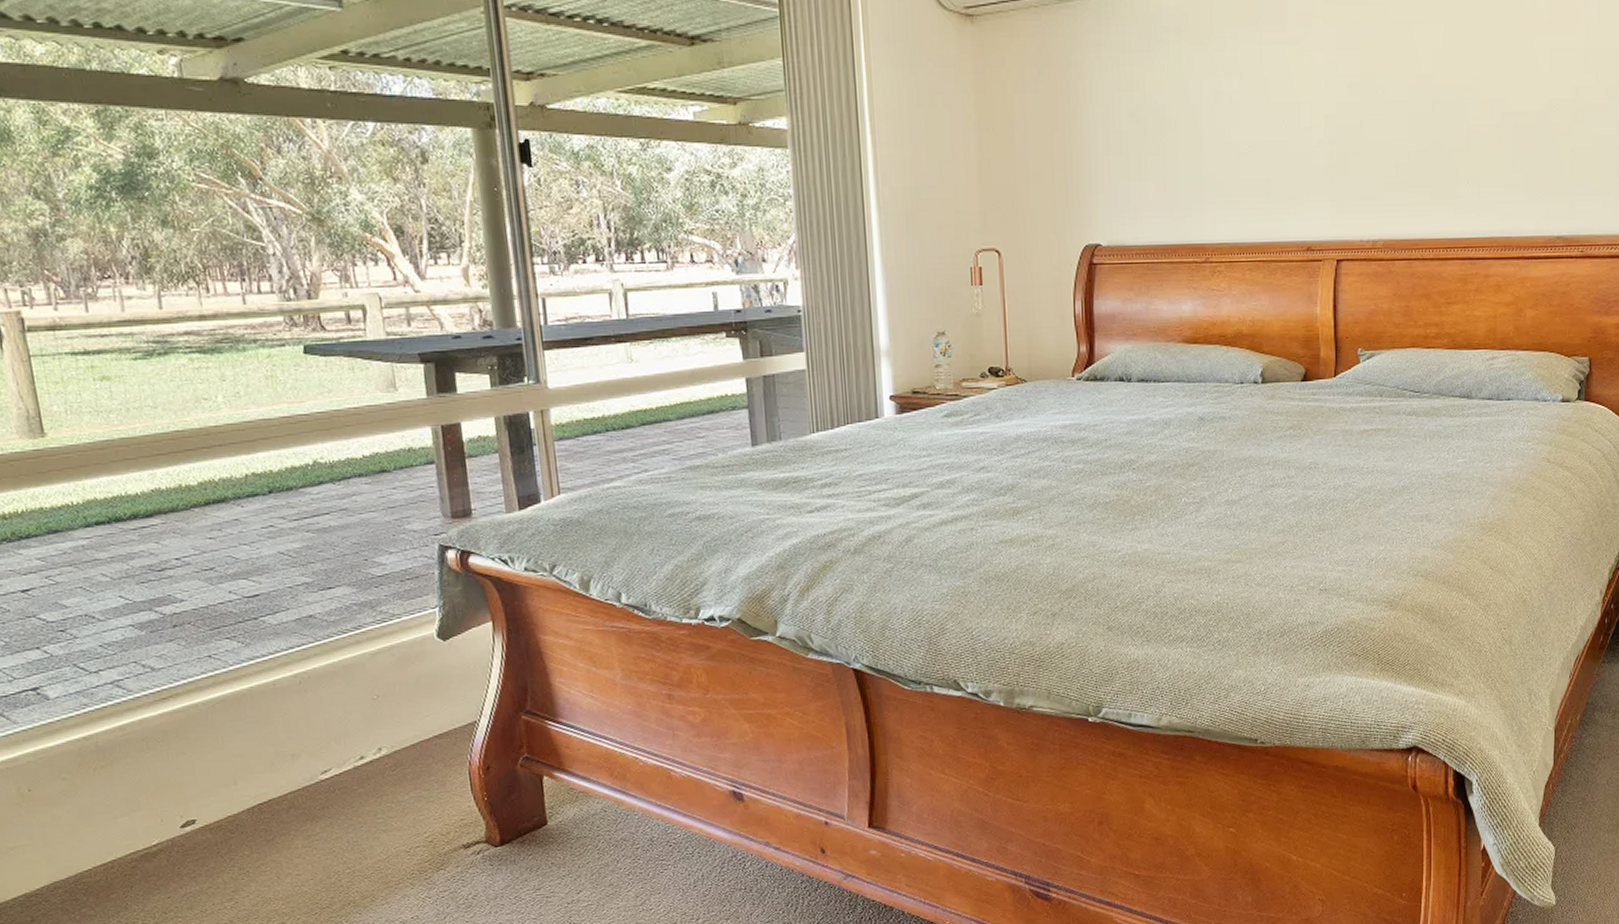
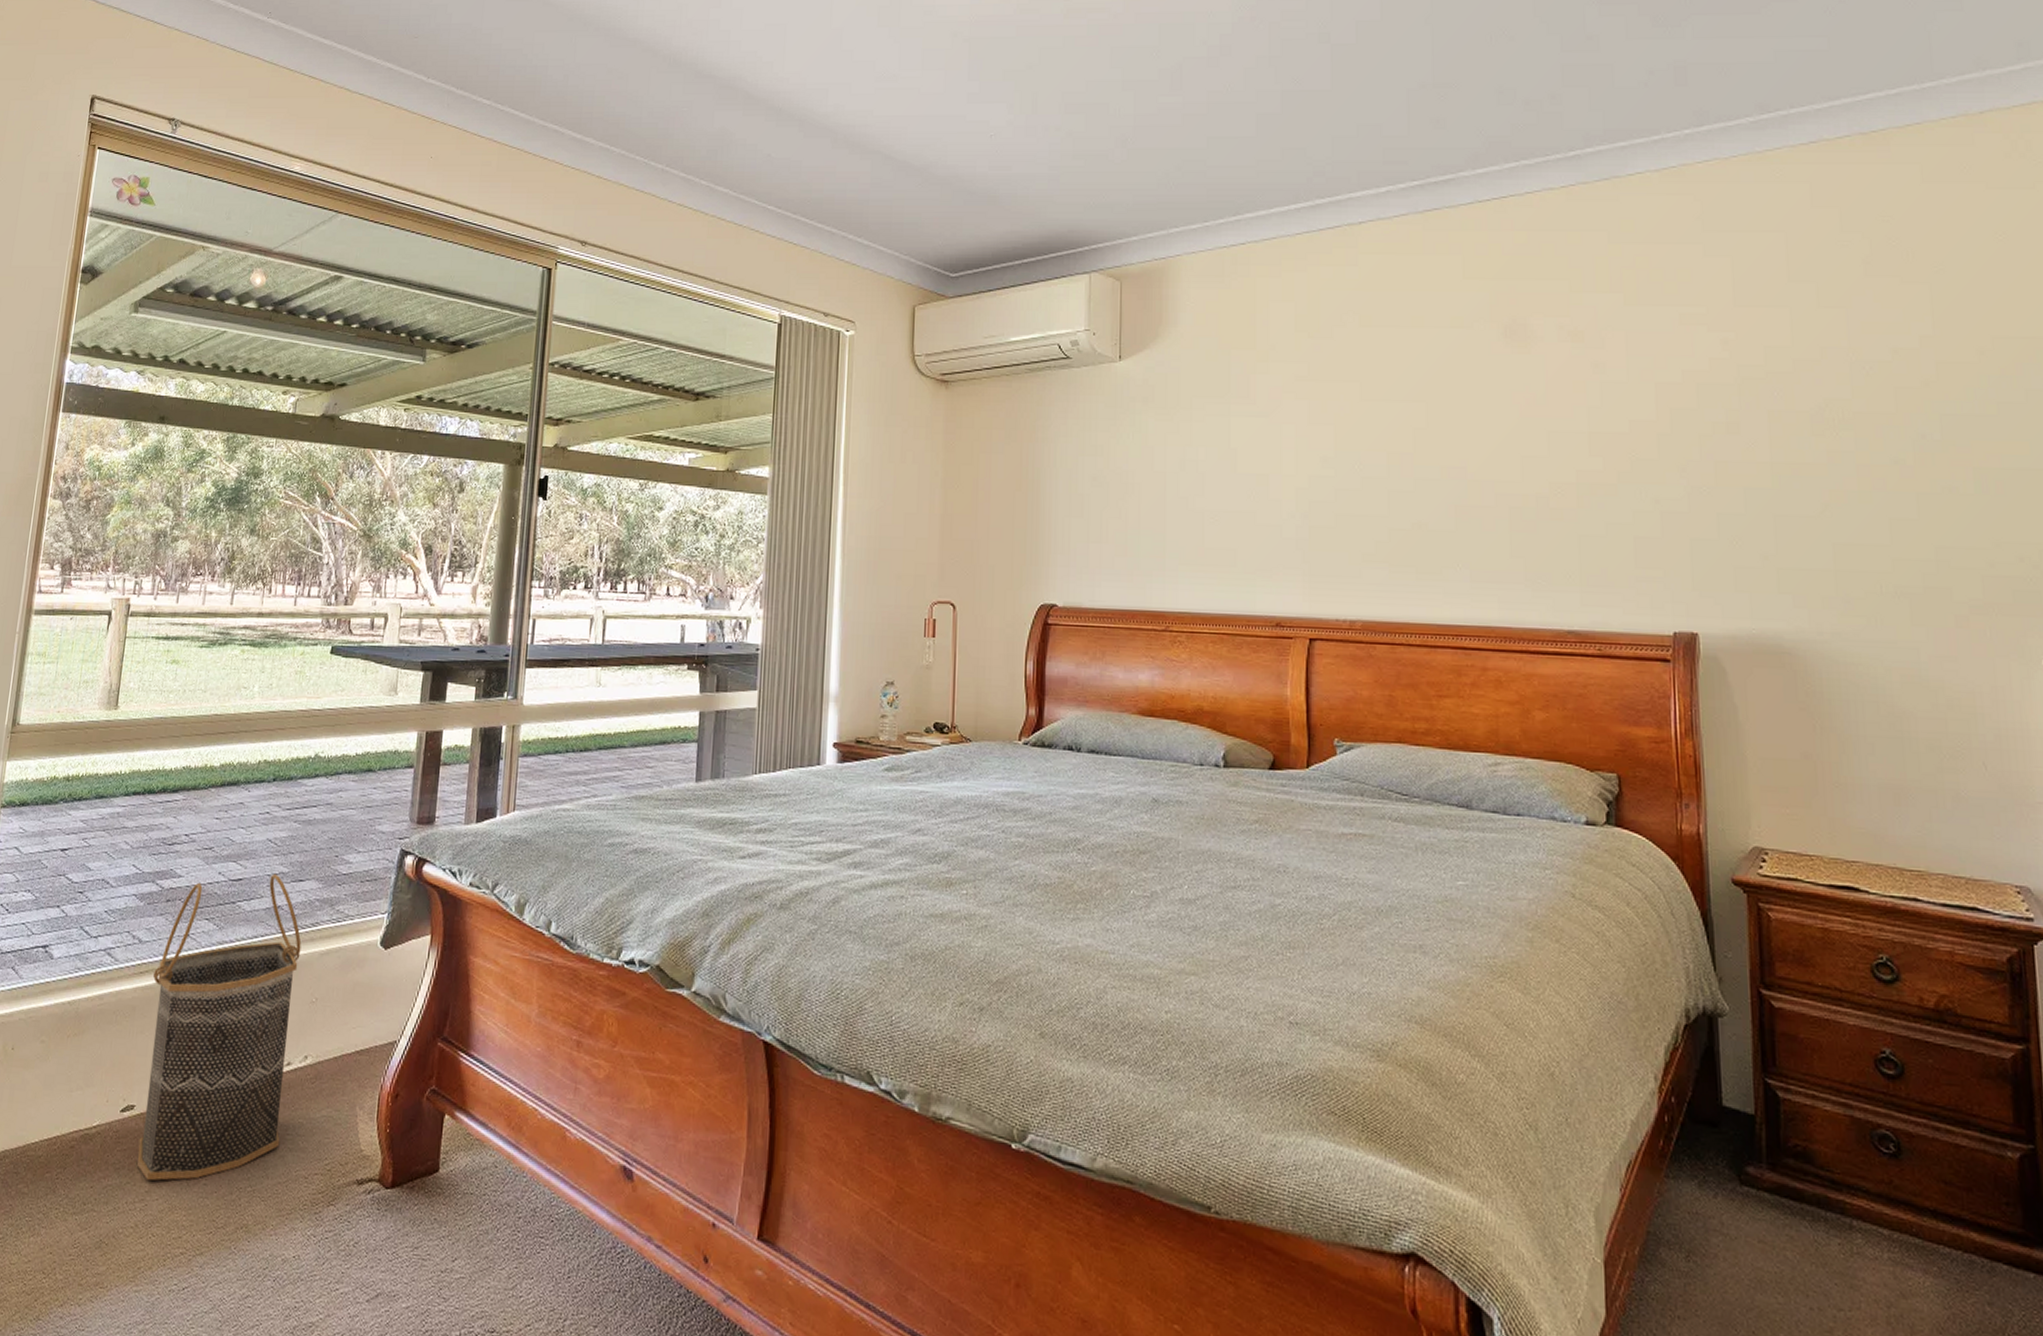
basket: none [179,584,371,882] -> present [136,873,302,1181]

